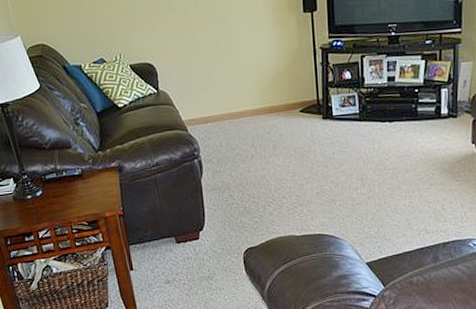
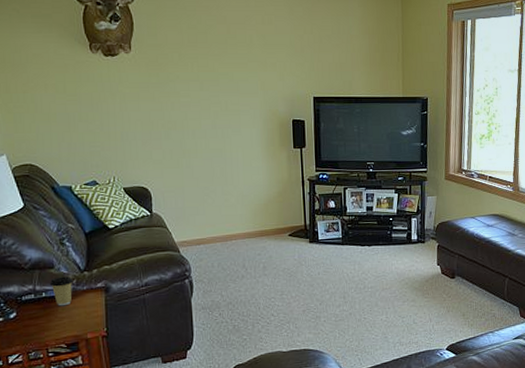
coffee cup: none [68,156,89,185] -> present [49,276,73,306]

